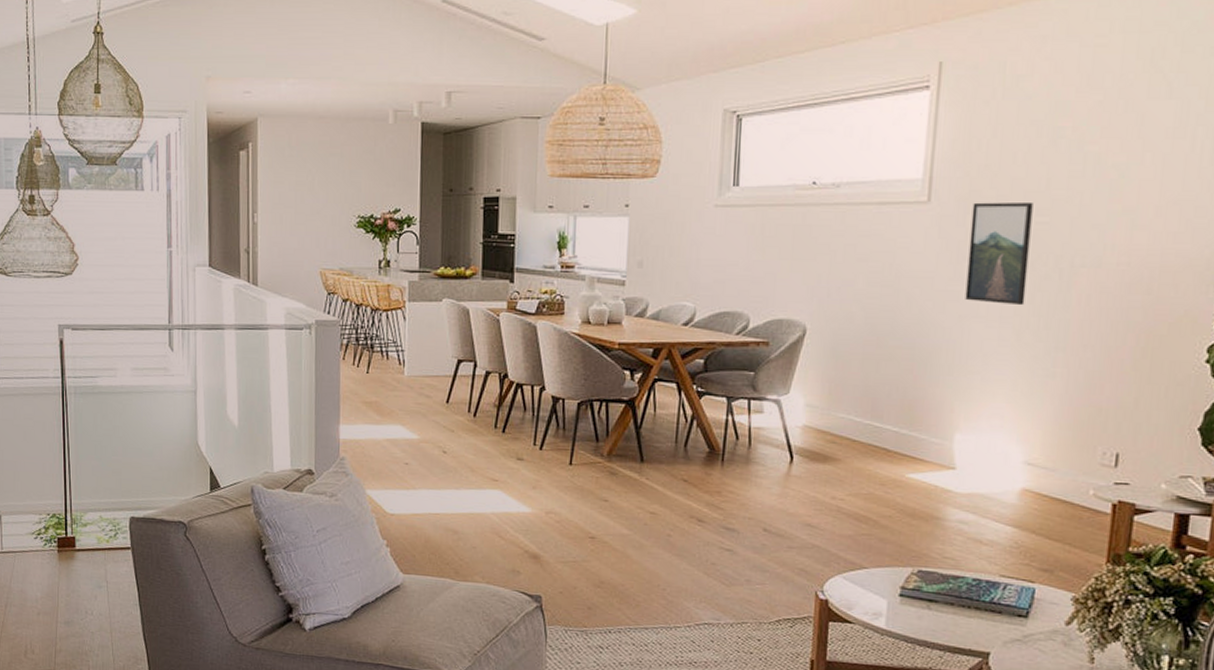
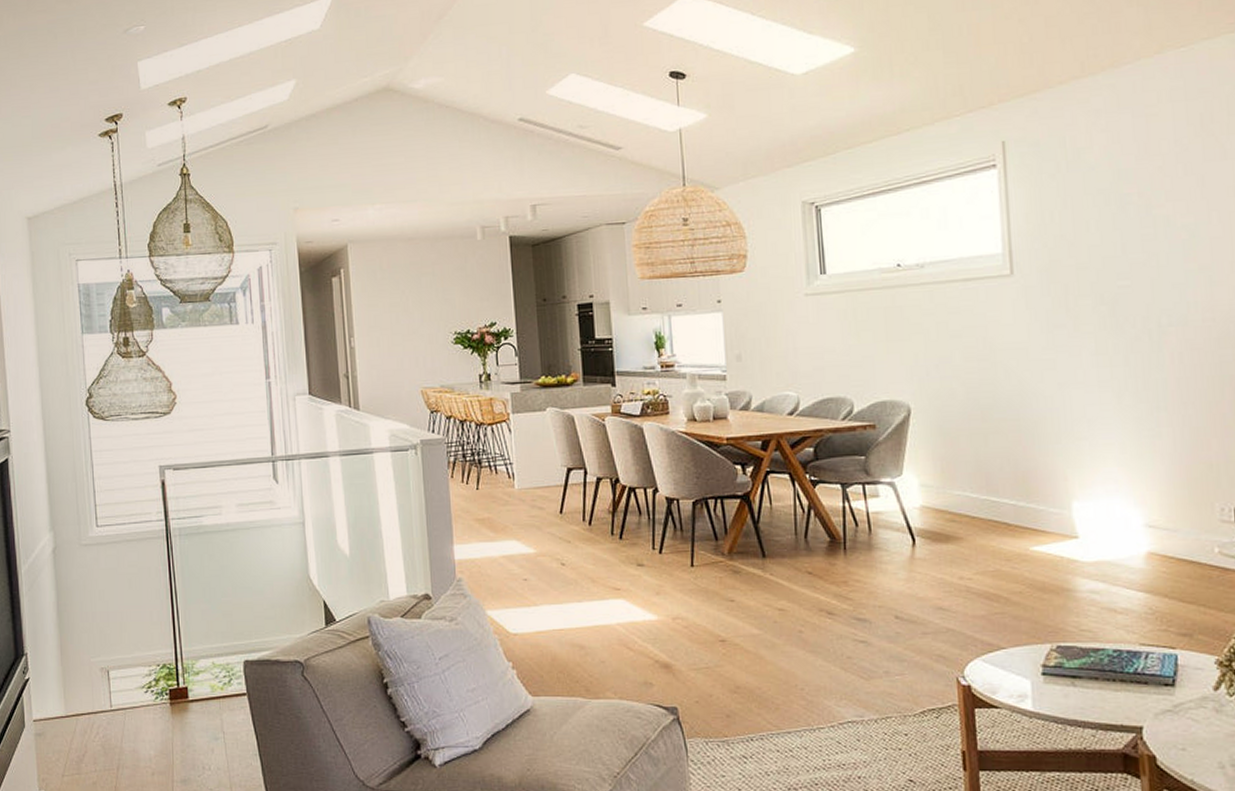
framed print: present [965,201,1033,306] -> none [1054,267,1120,369]

